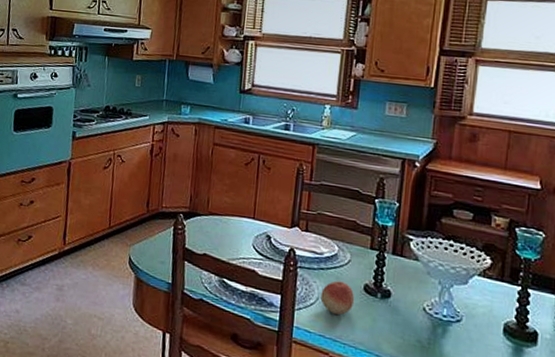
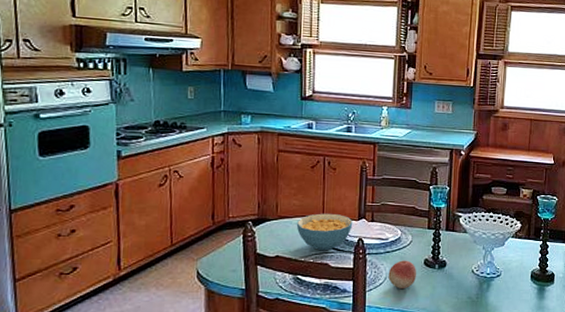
cereal bowl: none [226,214,285,257] -> present [296,213,353,251]

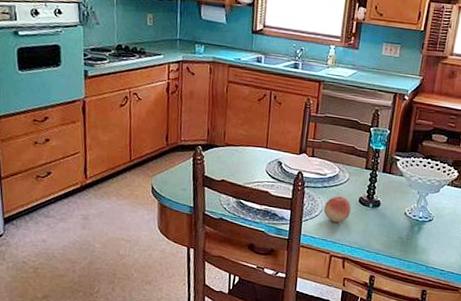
cereal bowl: present [296,213,353,251] -> none [241,144,294,180]

